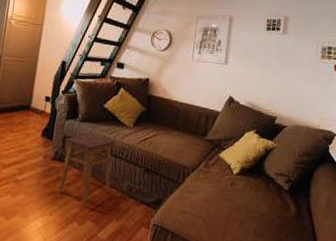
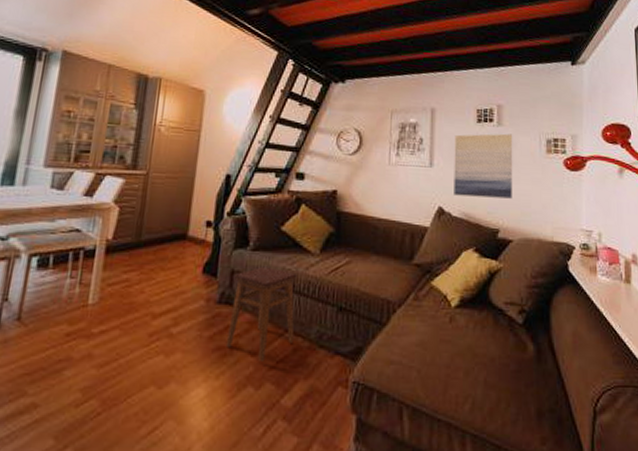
wall art: none [242,39,295,93] -> present [454,133,513,199]

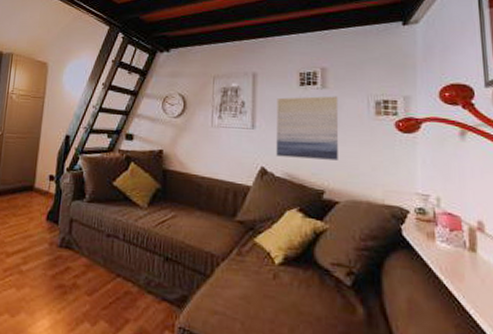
stool: present [225,266,297,363] -> none [66,216,127,302]

